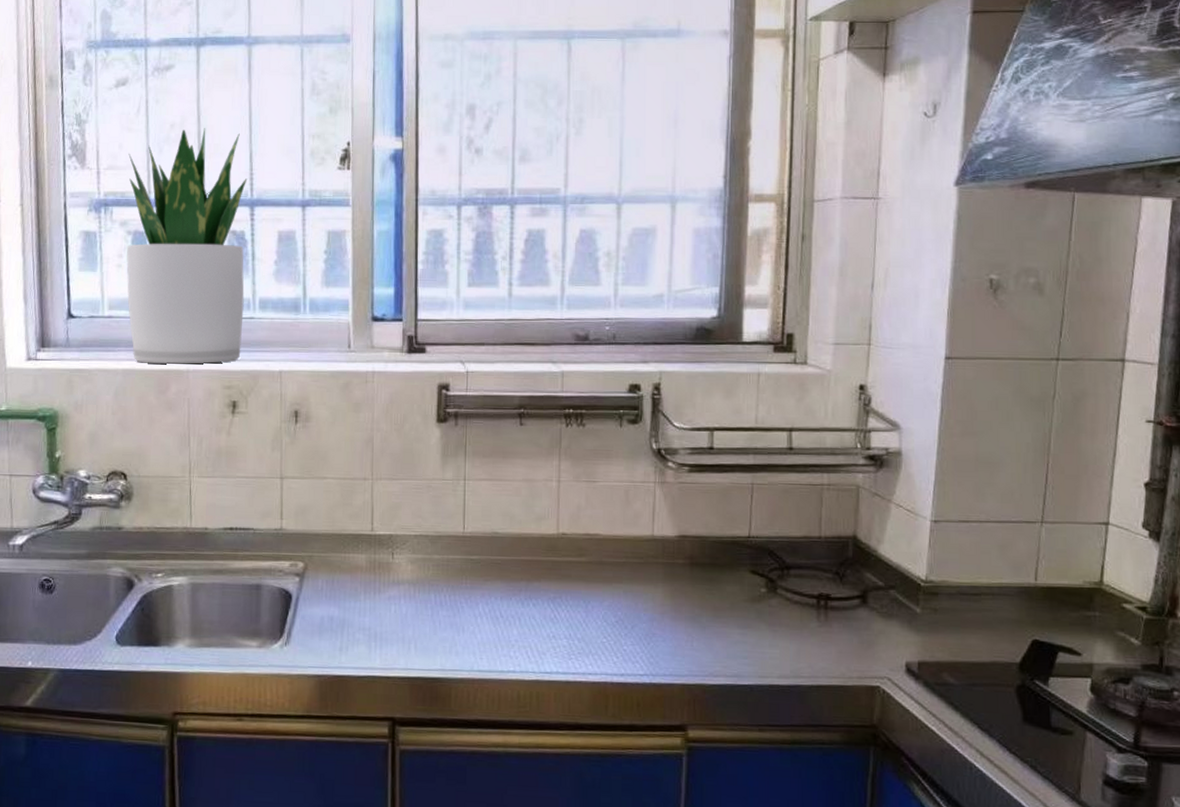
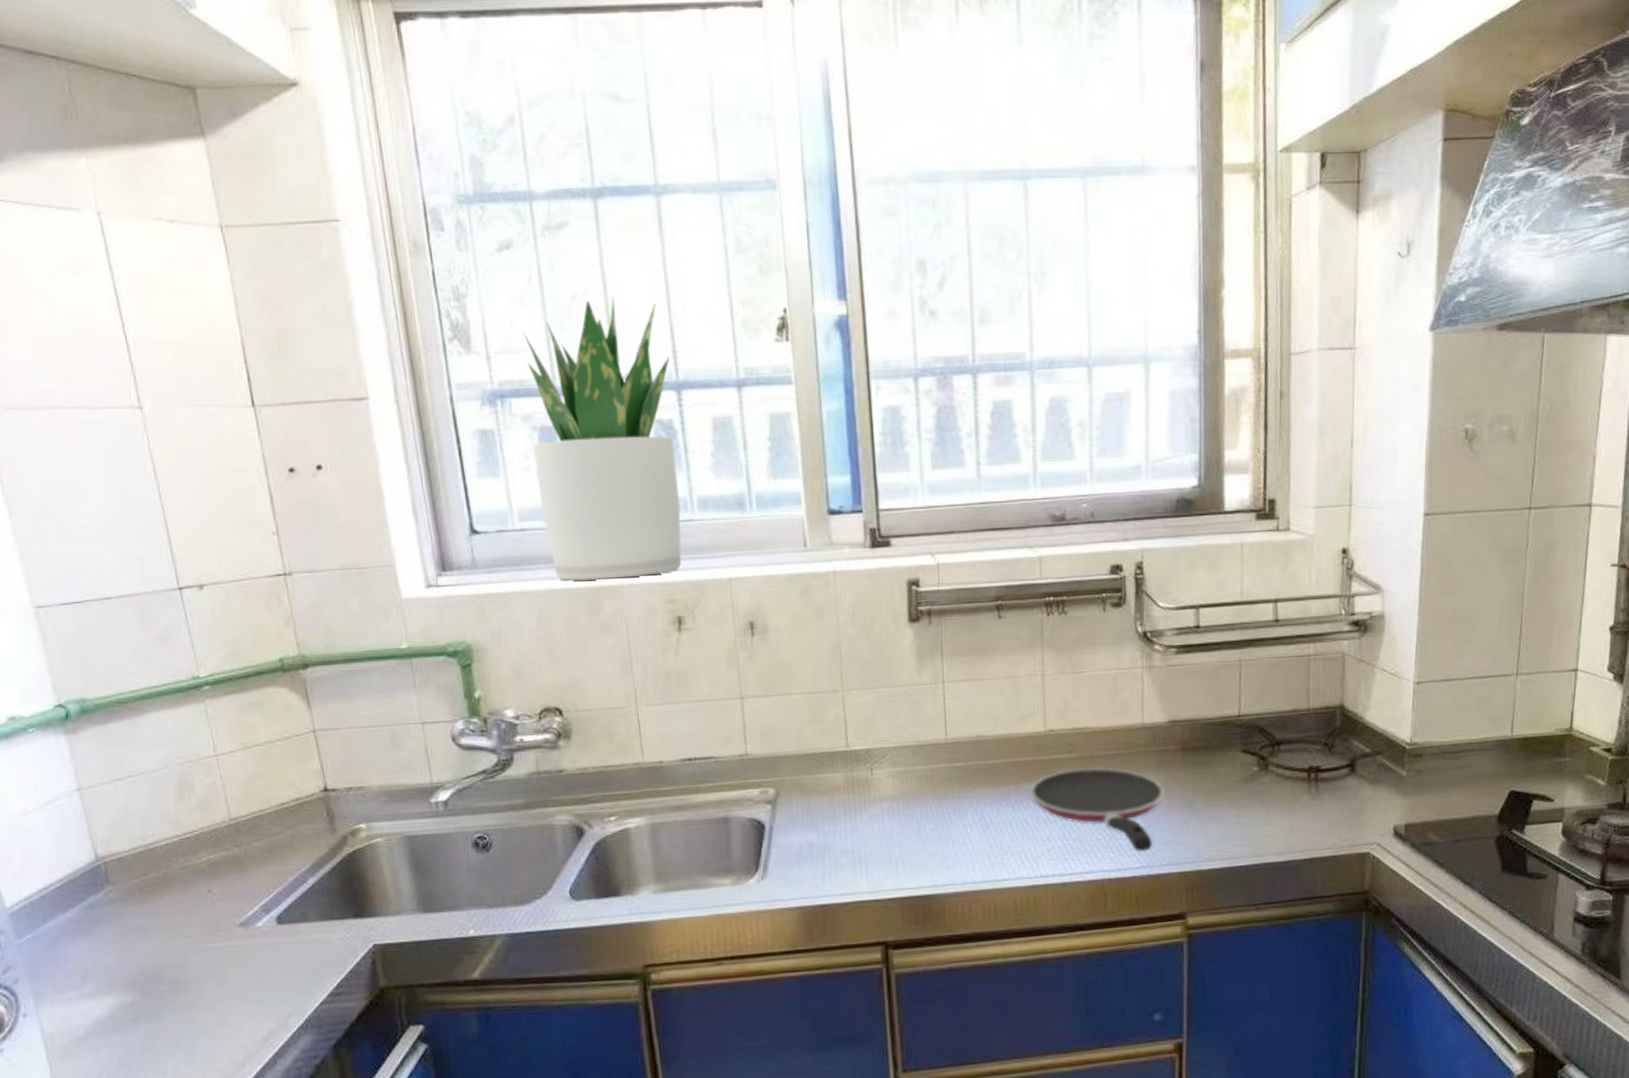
frying pan: none [538,571,672,660] -> present [1029,767,1166,852]

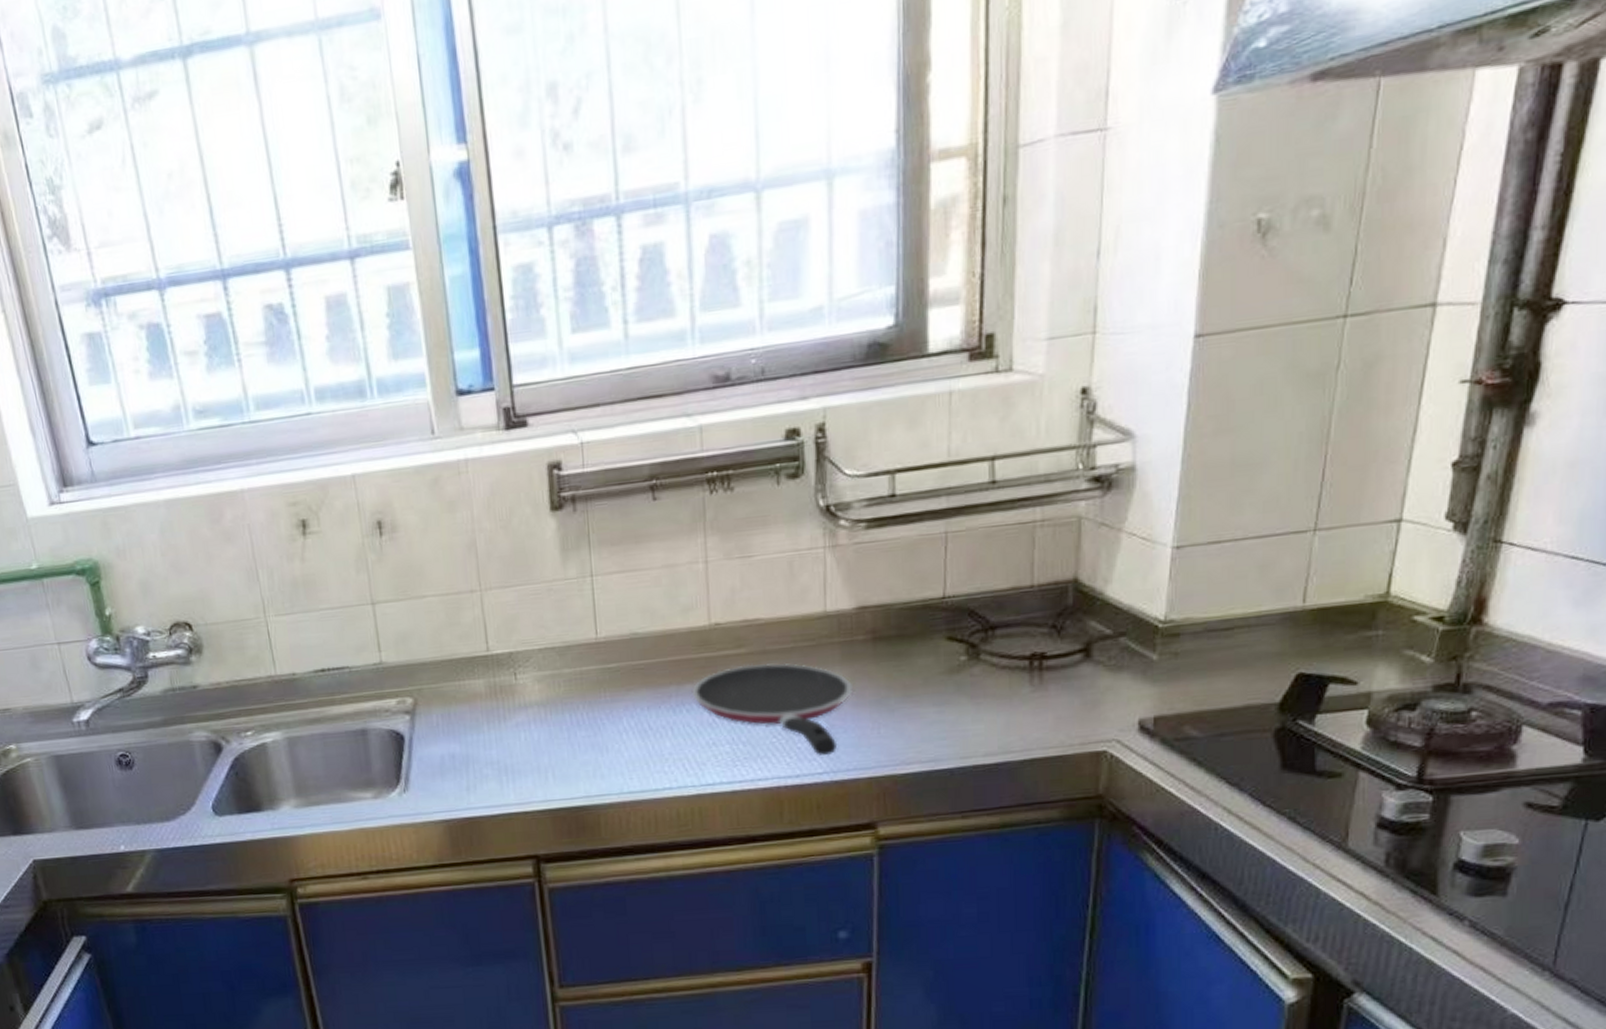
planter: present [523,298,682,581] -> none [121,172,302,489]

